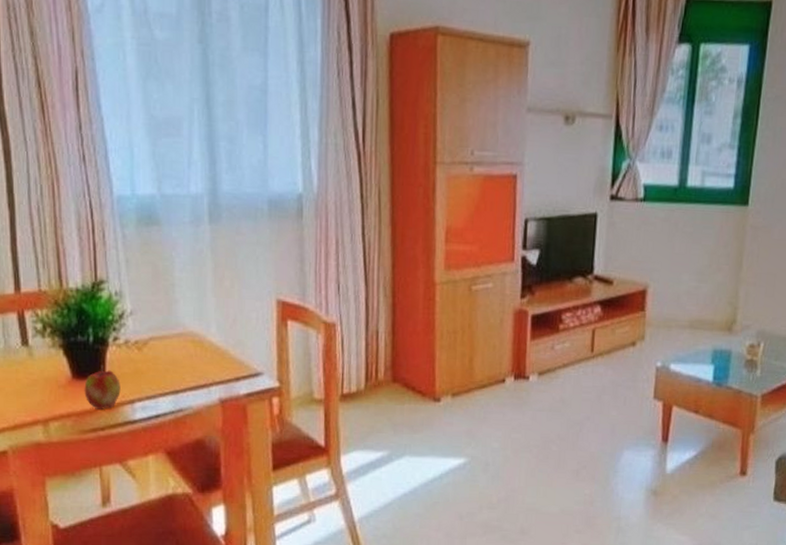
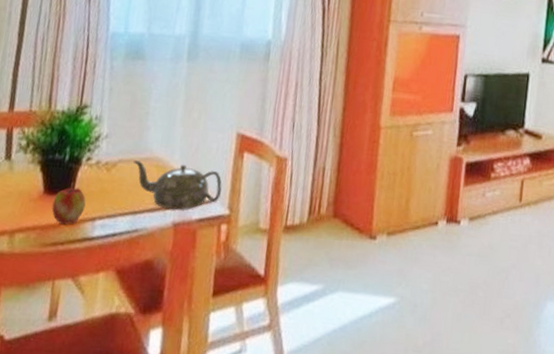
teapot: none [166,337,268,386] -> present [133,160,222,210]

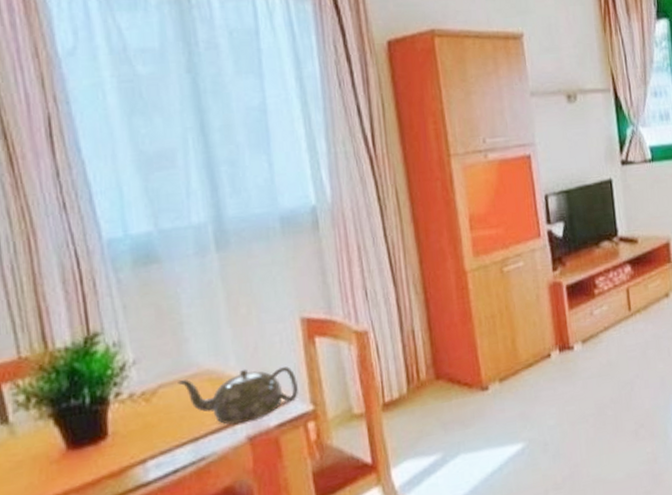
apple: present [52,182,86,225] -> none [83,427,129,479]

